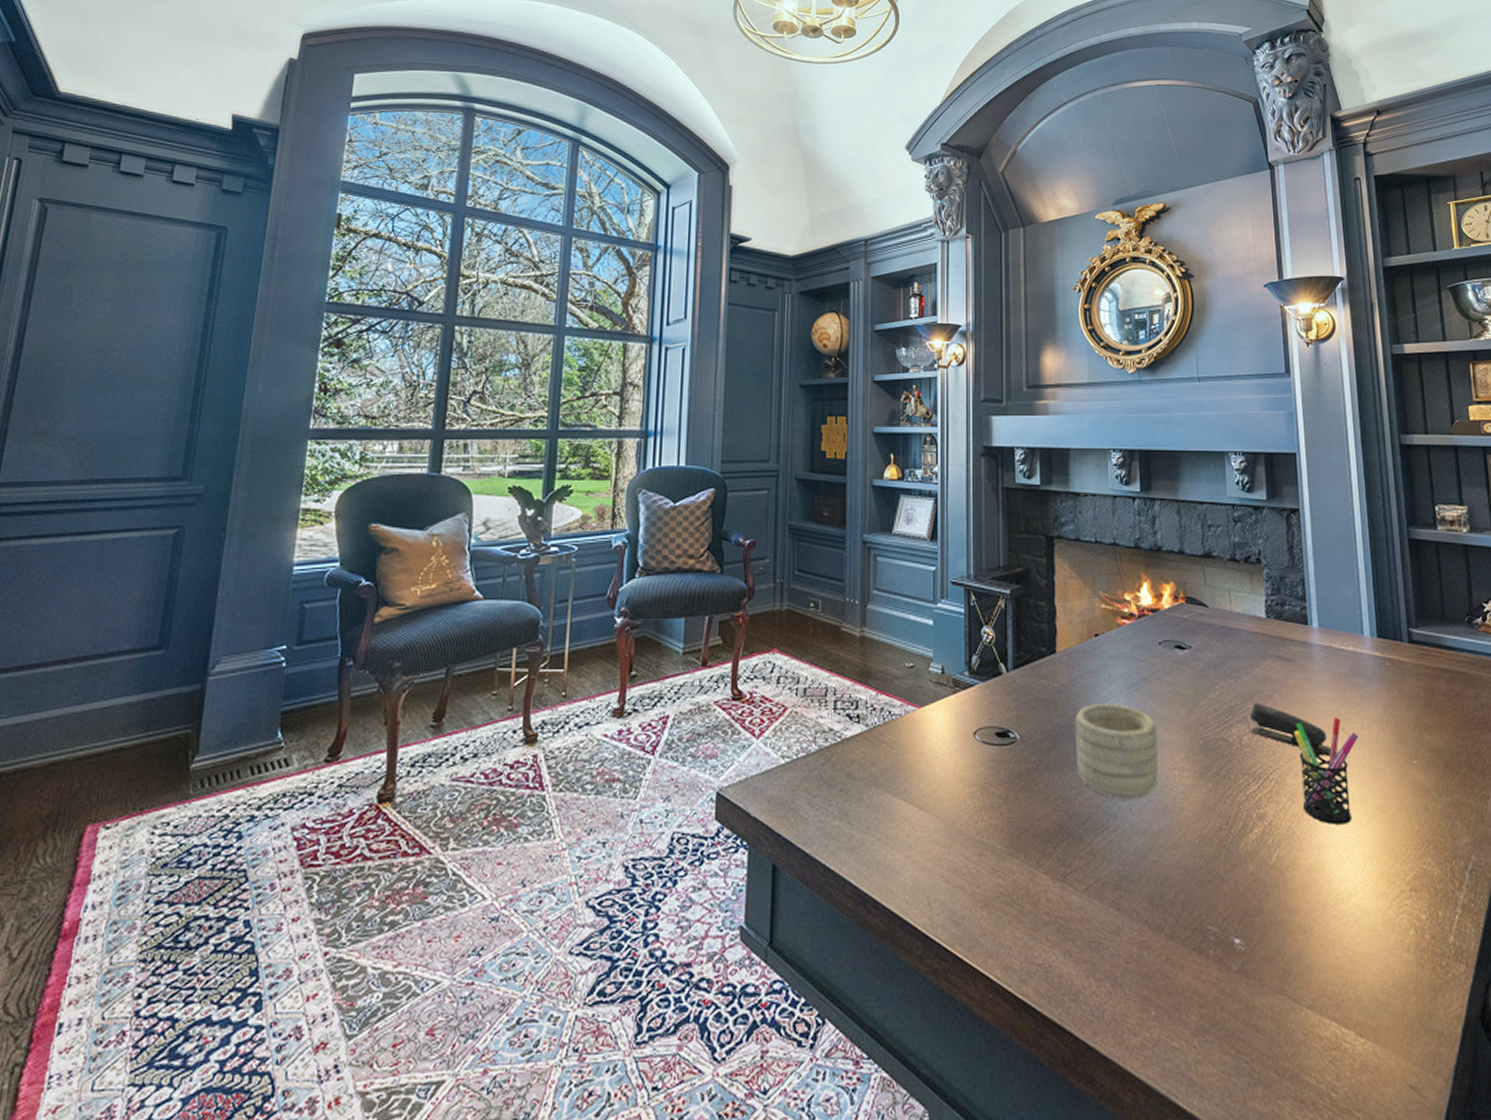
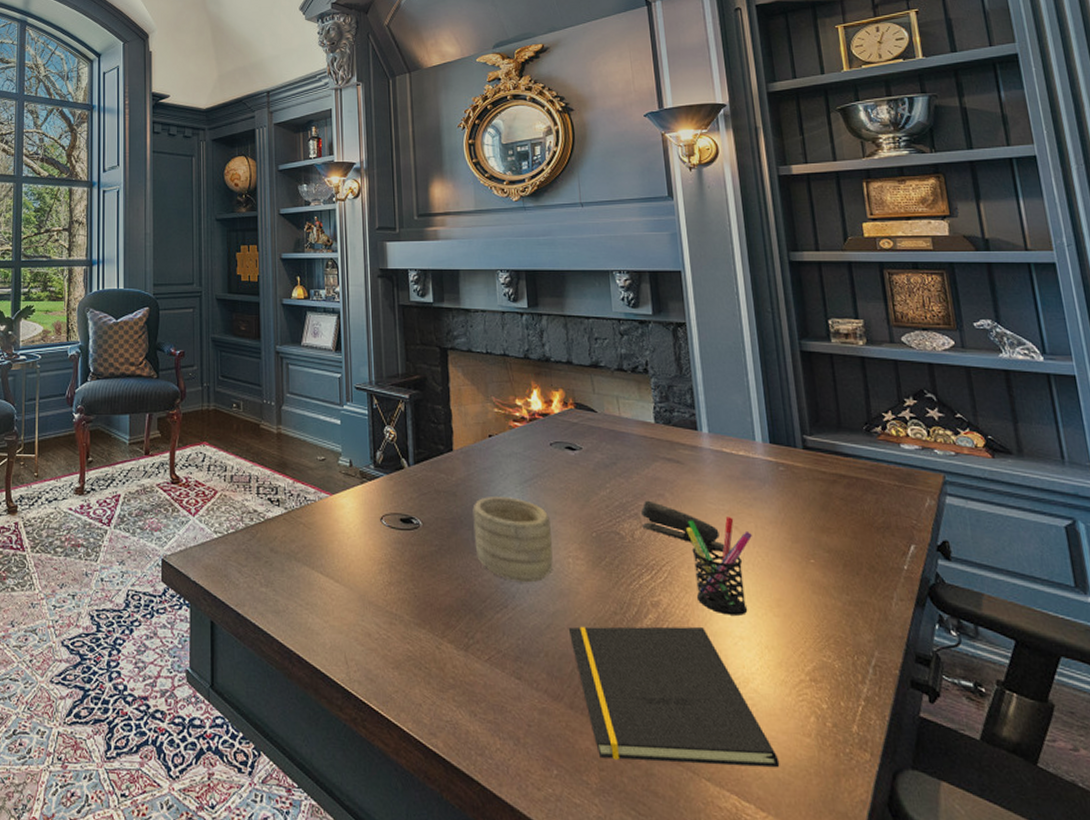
notepad: none [1171,840,1380,994] -> present [568,626,780,768]

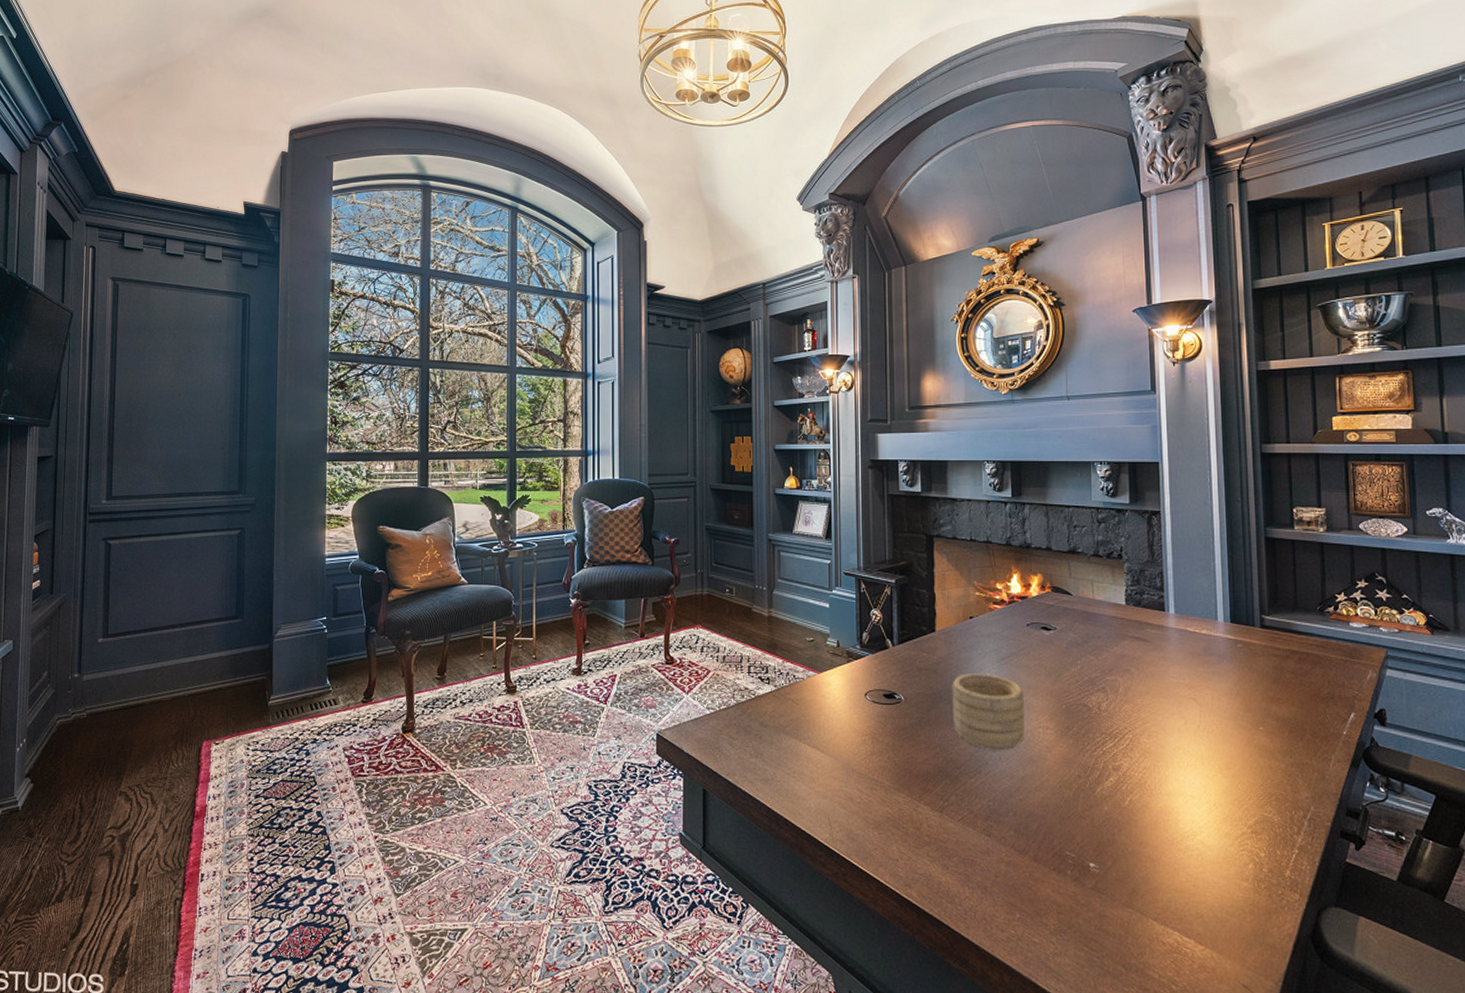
notepad: present [568,626,780,768] -> none [1035,788,1219,908]
stapler: present [640,500,725,550] -> none [1107,675,1183,720]
pen holder: present [685,517,752,616] -> none [1148,689,1208,777]

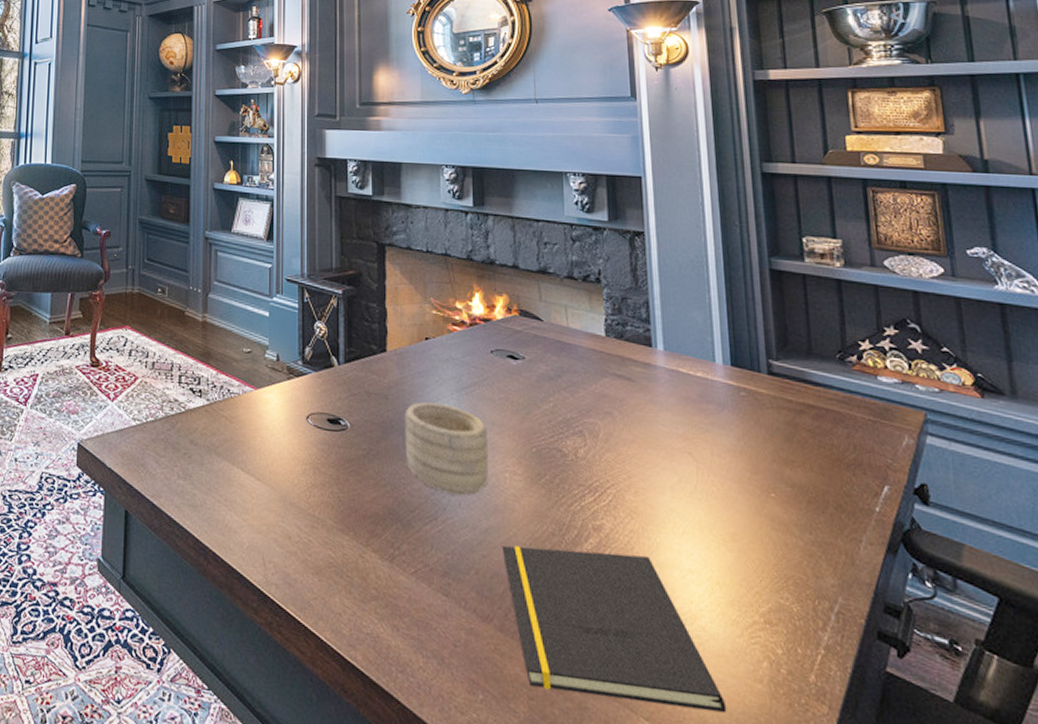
notepad: none [1035,788,1219,908] -> present [501,545,727,714]

